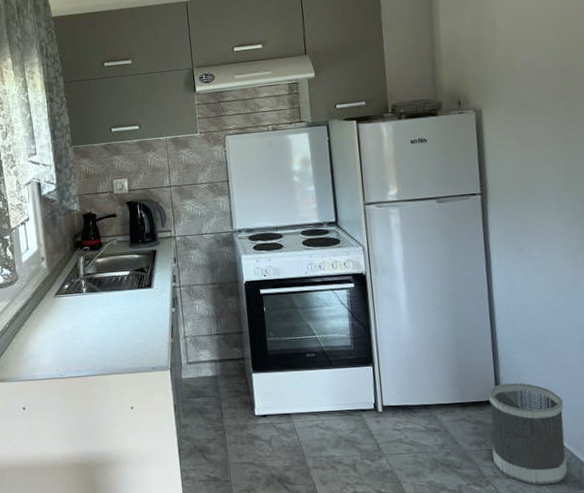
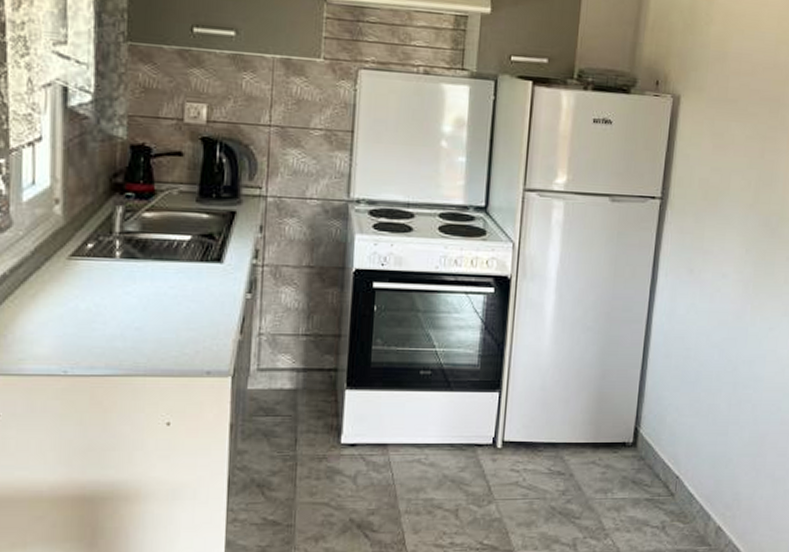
wastebasket: present [488,383,568,485] -> none [617,424,703,540]

